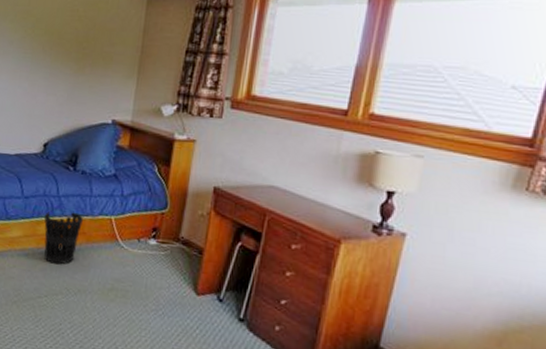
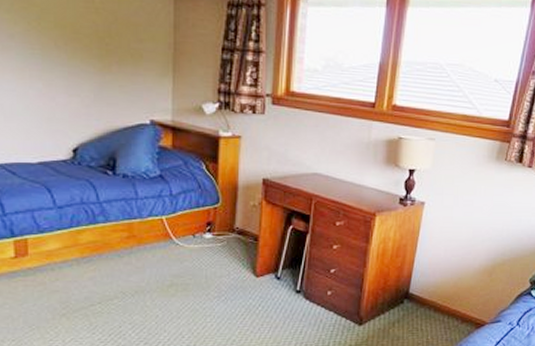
wastebasket: present [44,210,83,265] -> none [86,217,131,270]

